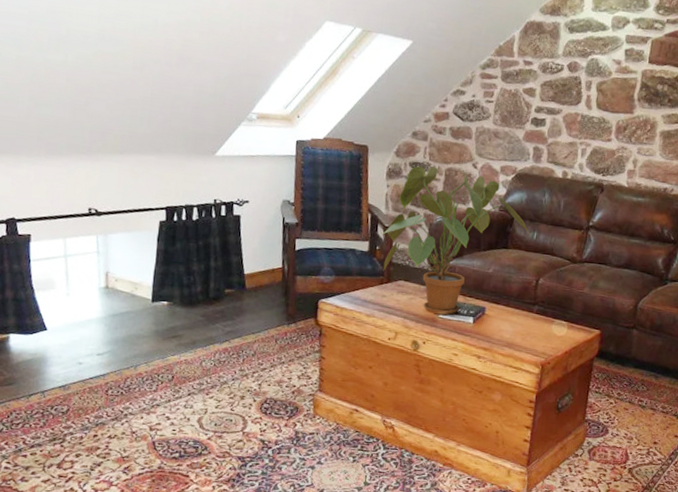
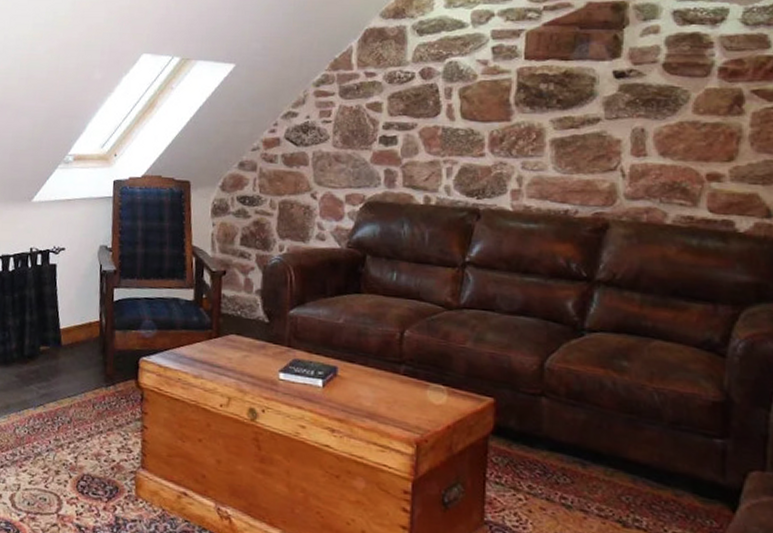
house plant: present [380,166,530,316] -> none [207,200,388,377]

